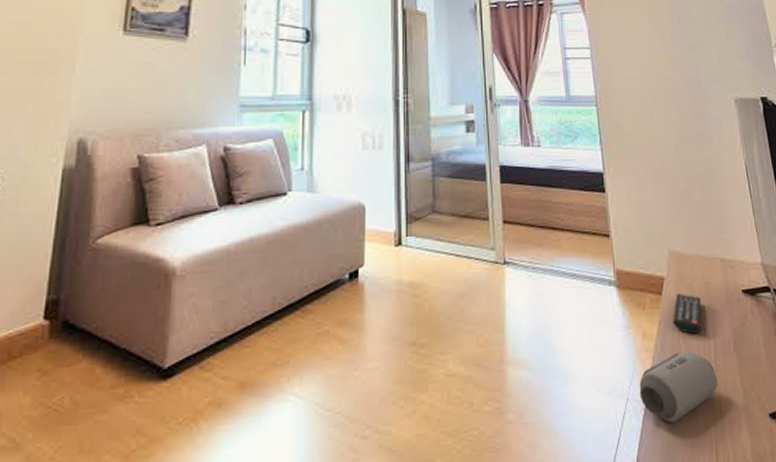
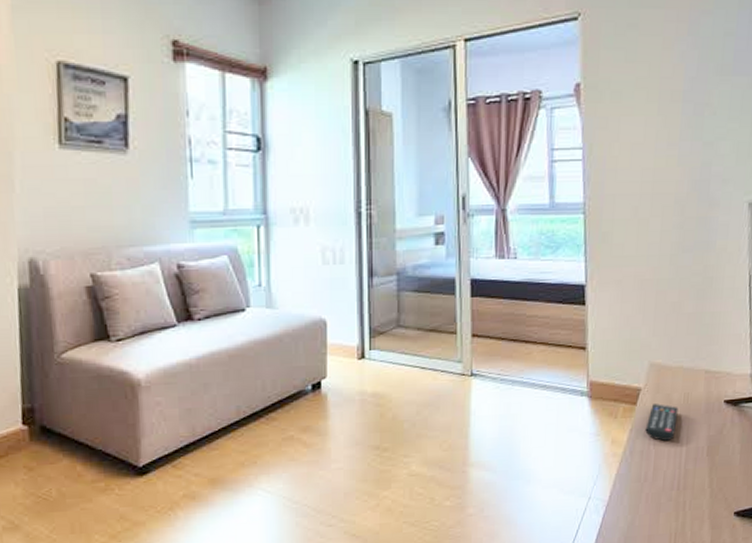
speaker: present [639,350,718,423] -> none [602,456,686,518]

